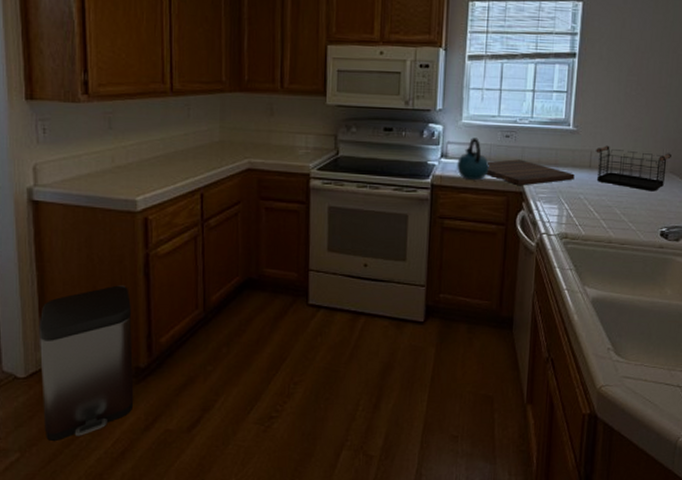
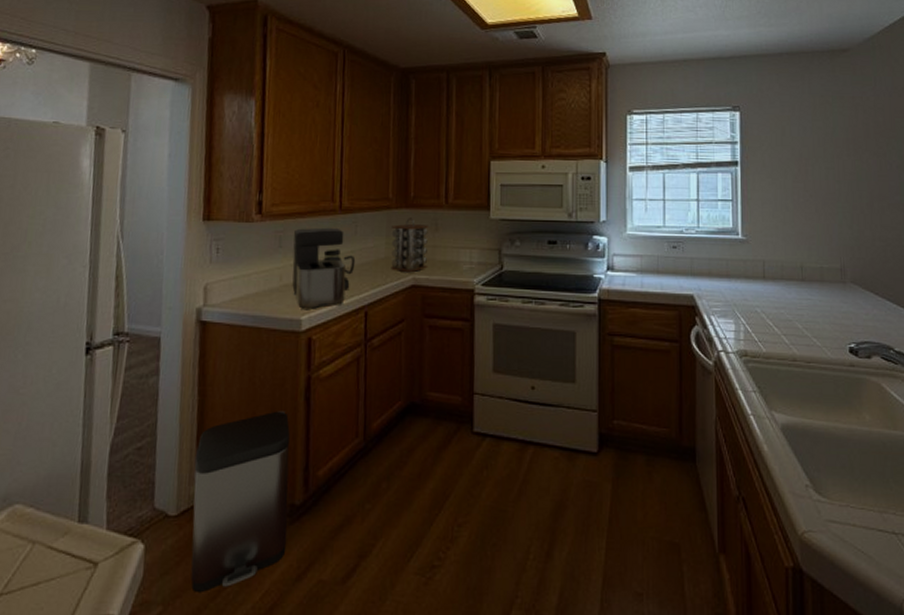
coffee maker: none [124,109,189,176] -> present [292,227,356,294]
toaster: none [128,141,180,190] -> present [295,259,346,309]
spice rack: none [225,101,263,157] -> present [391,217,428,273]
kettle: present [457,137,489,180] -> none [624,249,658,293]
cutting board: present [486,159,575,186] -> none [655,271,749,300]
dish rack: present [596,145,671,192] -> none [768,254,850,303]

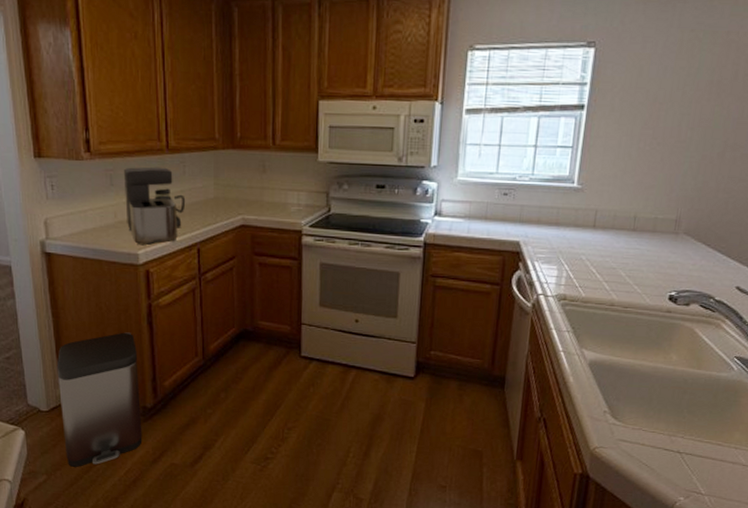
spice rack: present [391,217,428,273] -> none [219,158,256,213]

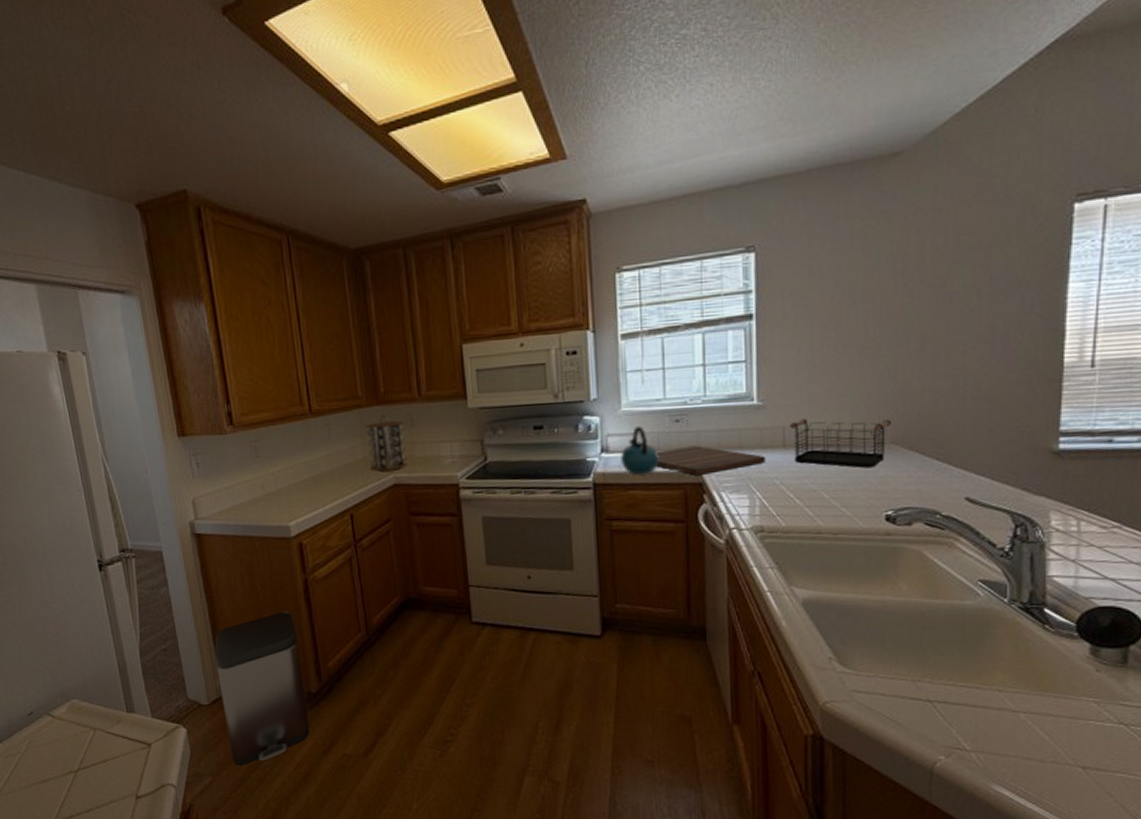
coffee maker: present [124,166,186,230] -> none [268,432,334,502]
toaster: present [129,197,178,245] -> none [276,464,329,516]
spice rack: none [219,158,256,213] -> present [365,414,408,472]
kettle: none [451,195,485,238] -> present [621,426,659,474]
cutting board: none [481,218,577,246] -> present [656,445,766,476]
dish rack: none [601,204,687,254] -> present [790,418,891,468]

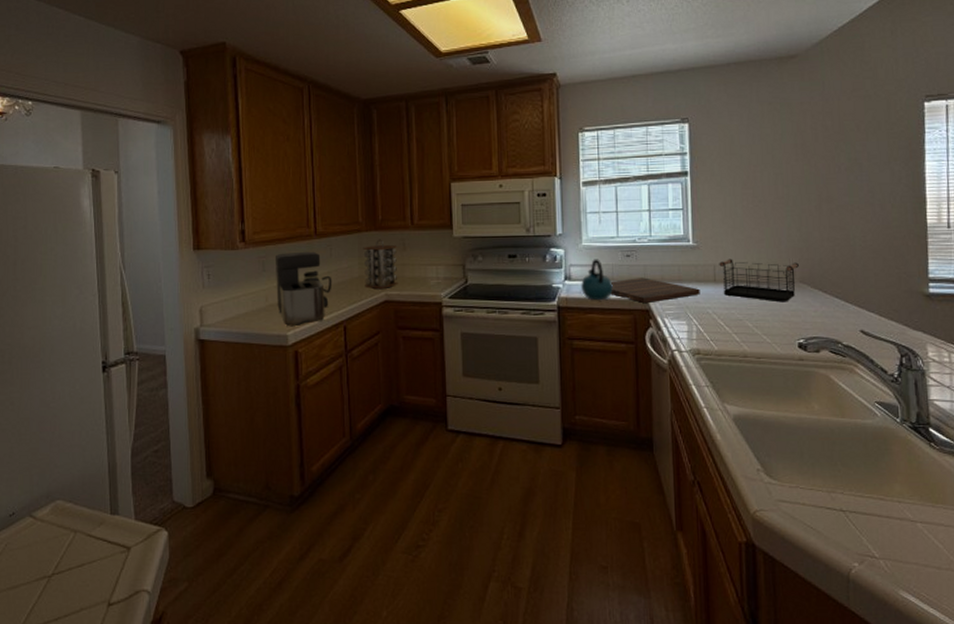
pedal bin: present [214,611,310,765] -> none [204,416,289,570]
coffee maker: none [268,432,334,502] -> present [276,251,332,313]
toaster: none [276,464,329,516] -> present [280,279,325,326]

